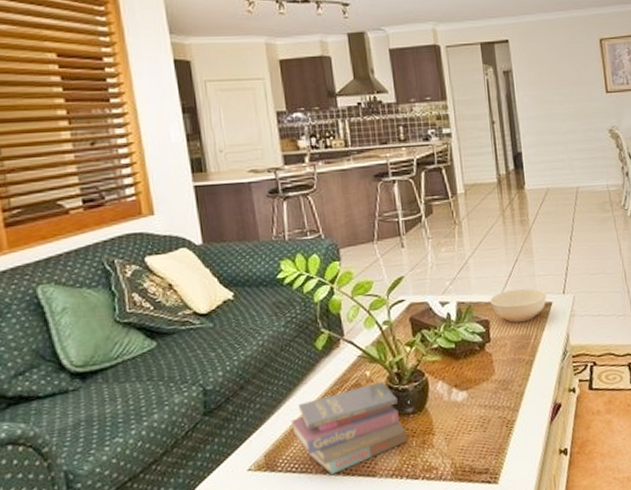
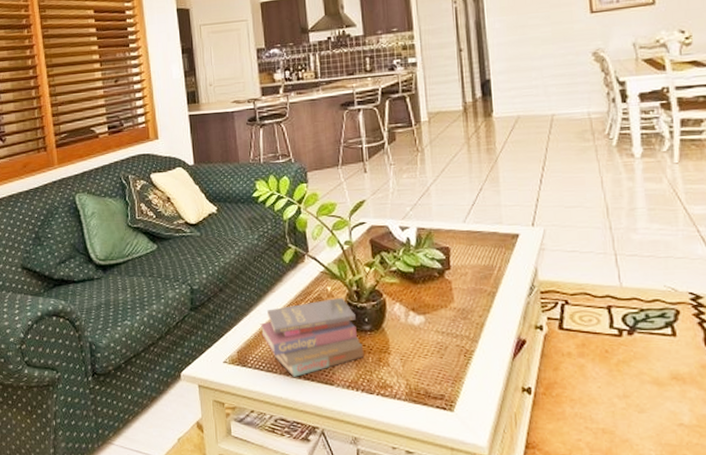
bowl: present [490,288,547,323] -> none [451,218,514,252]

